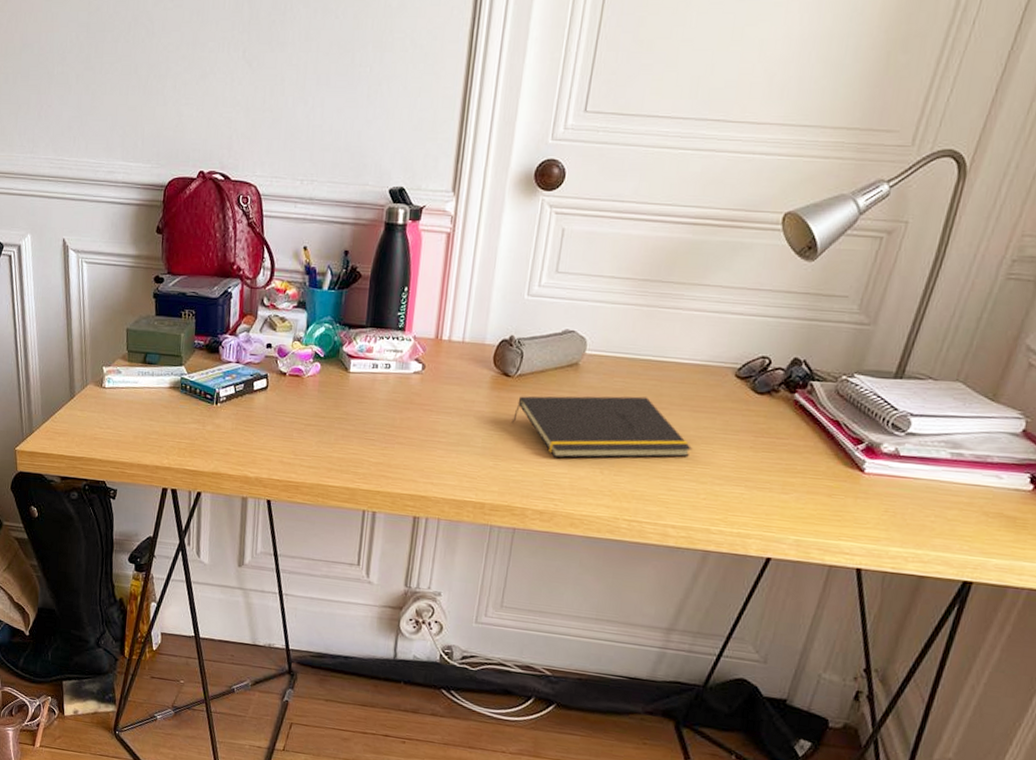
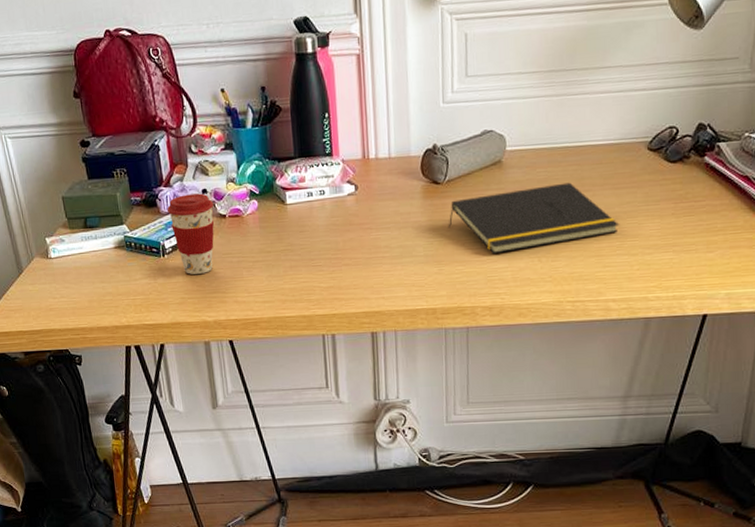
coffee cup: none [228,346,277,429] -> present [166,193,214,275]

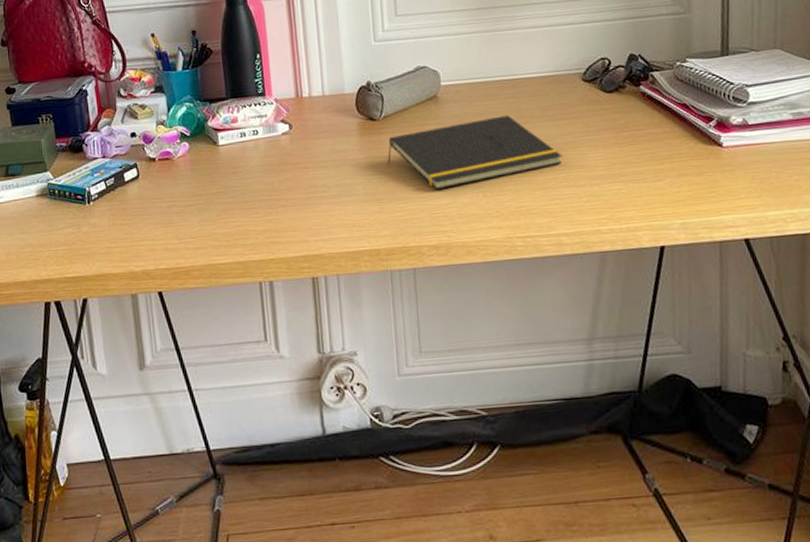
coffee cup: present [166,193,214,275] -> none [93,137,143,222]

